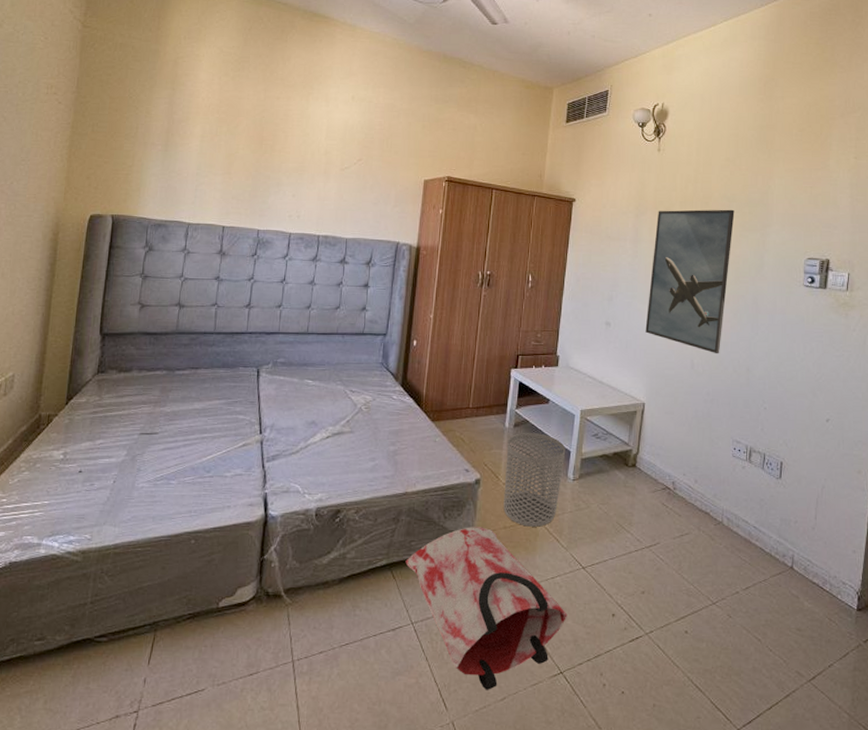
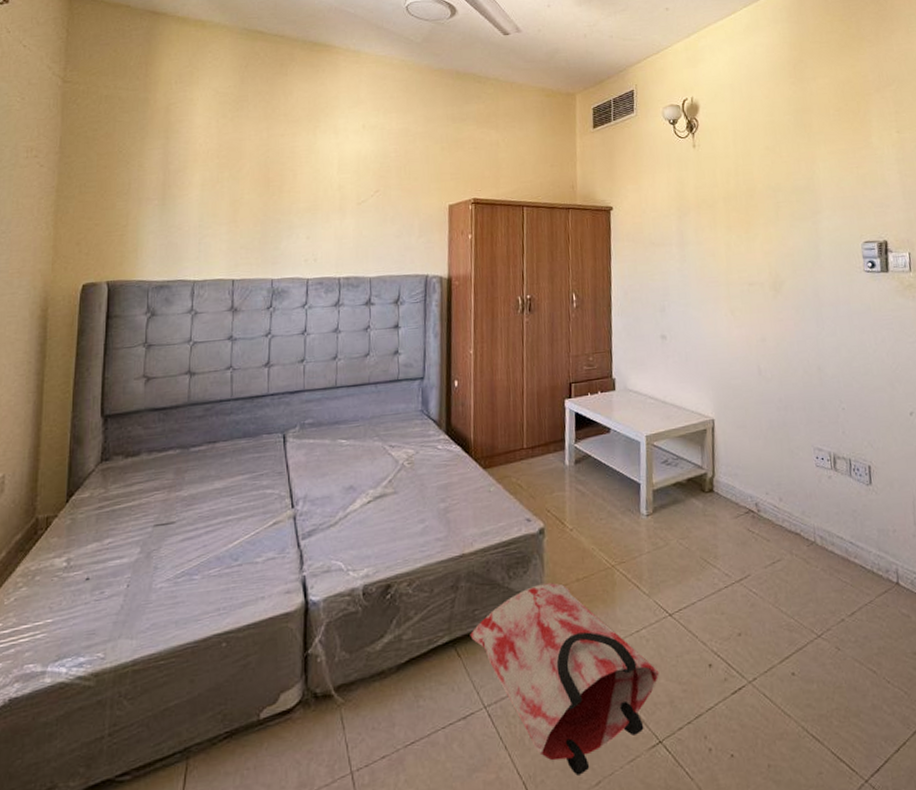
waste bin: present [503,433,566,527] -> none [570,467,635,576]
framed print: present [645,209,735,354] -> none [701,199,787,356]

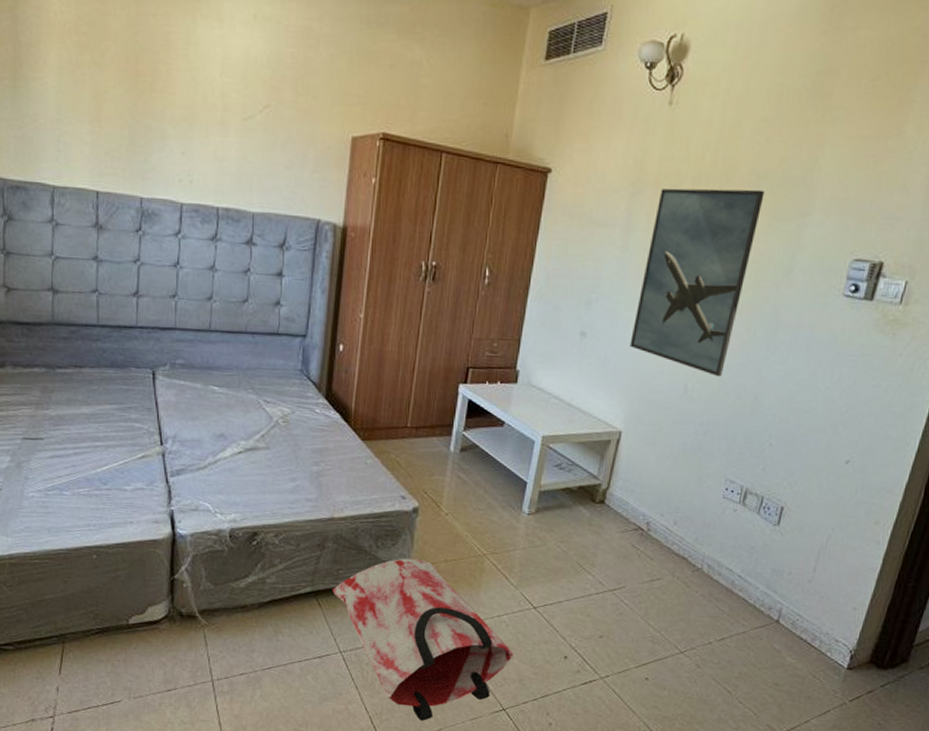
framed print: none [701,199,787,356] -> present [630,188,765,377]

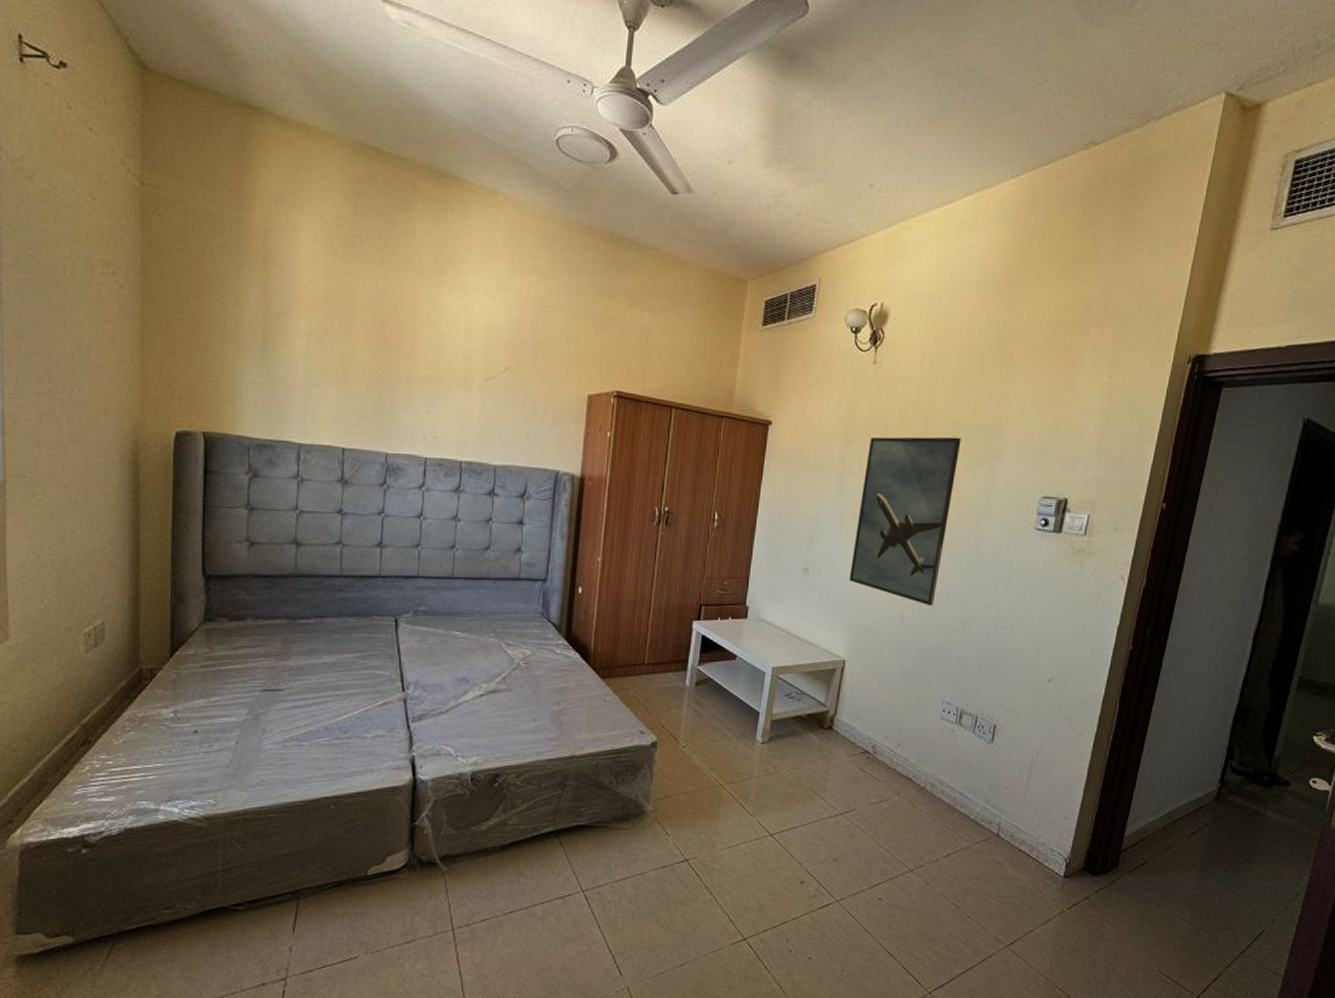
bag: present [332,558,514,721] -> none [574,792,753,957]

